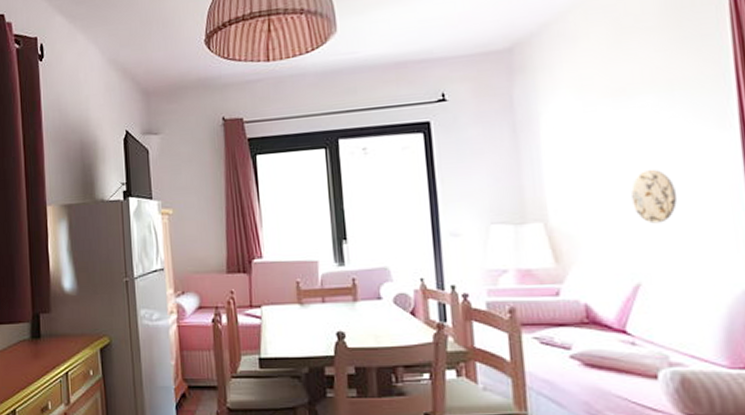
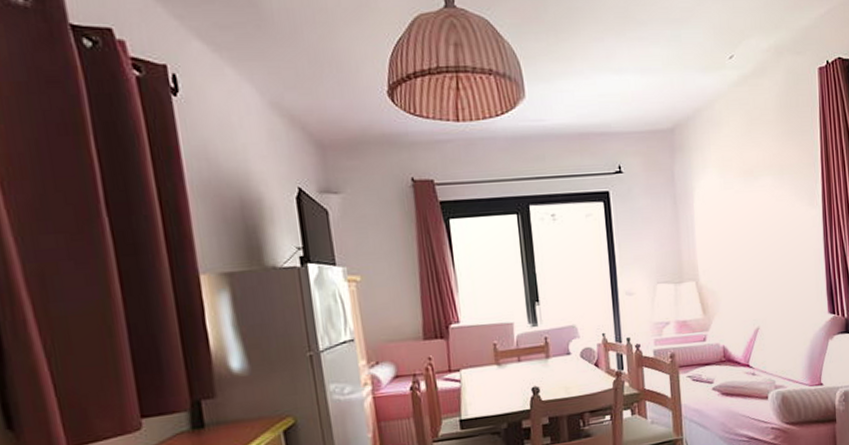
decorative plate: present [630,170,677,224] -> none [754,238,783,280]

